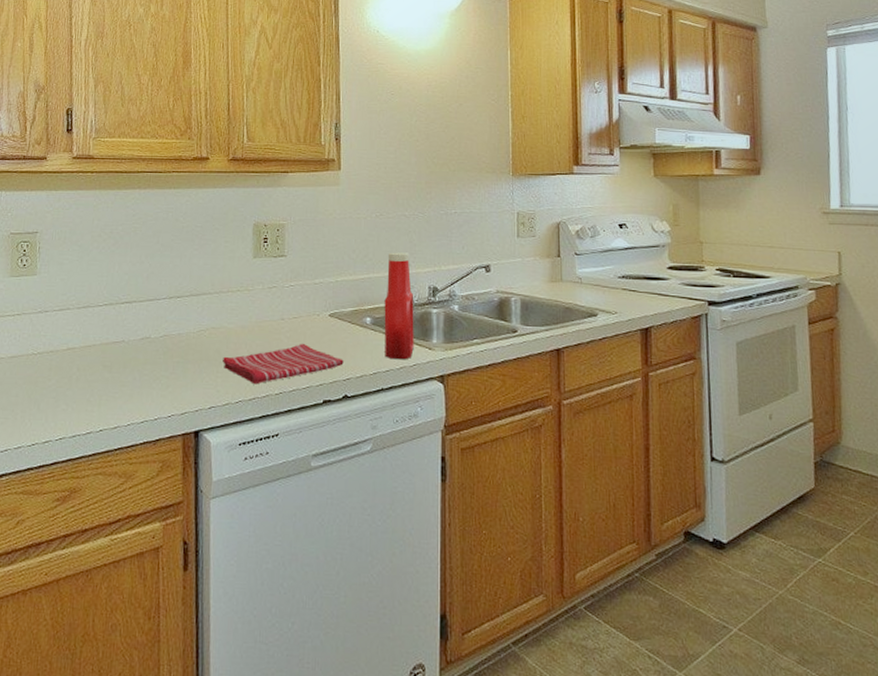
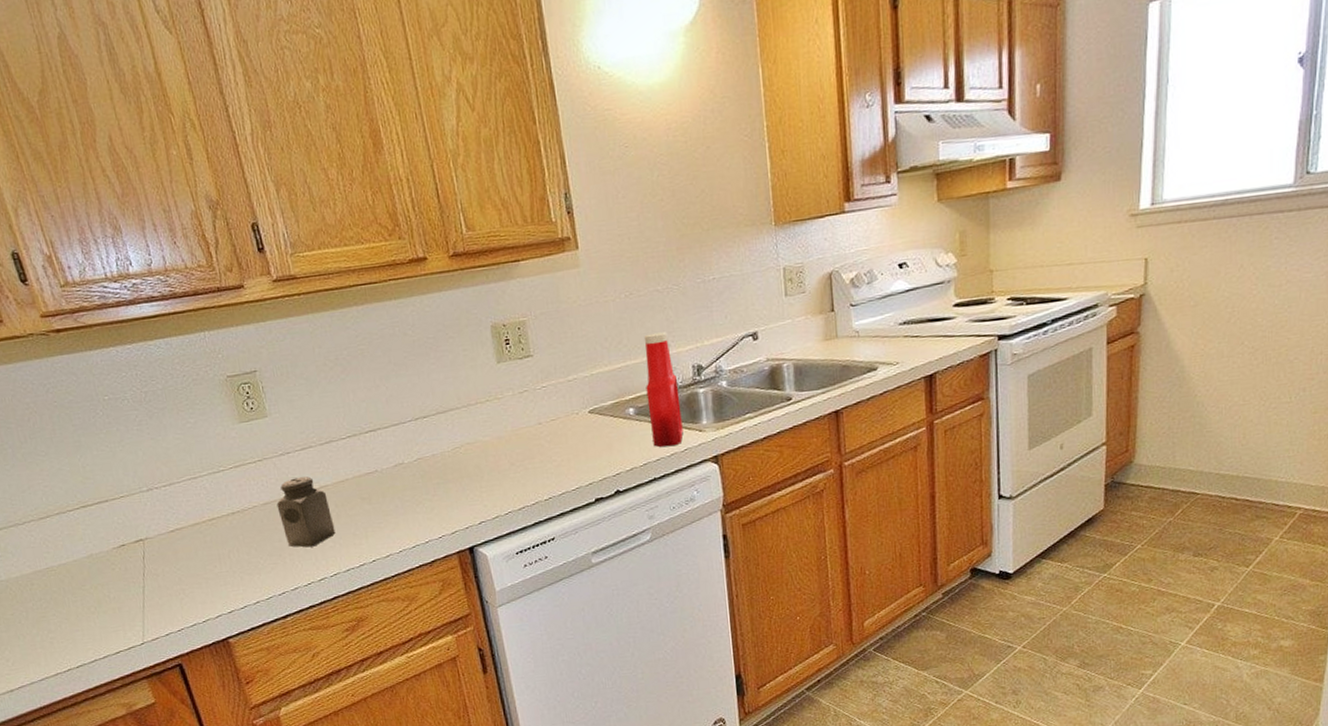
salt shaker: none [22,336,72,407] -> present [276,476,336,548]
dish towel: present [223,343,344,385] -> none [484,444,611,494]

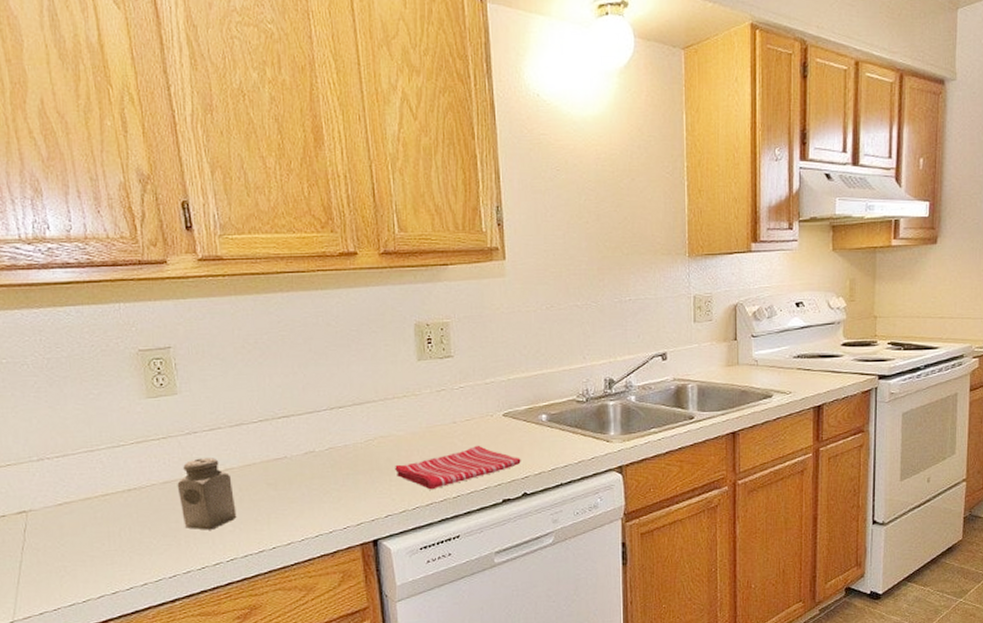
dish towel: none [484,444,611,494] -> present [395,445,521,490]
ketchup bottle: present [643,332,684,447] -> none [559,345,592,455]

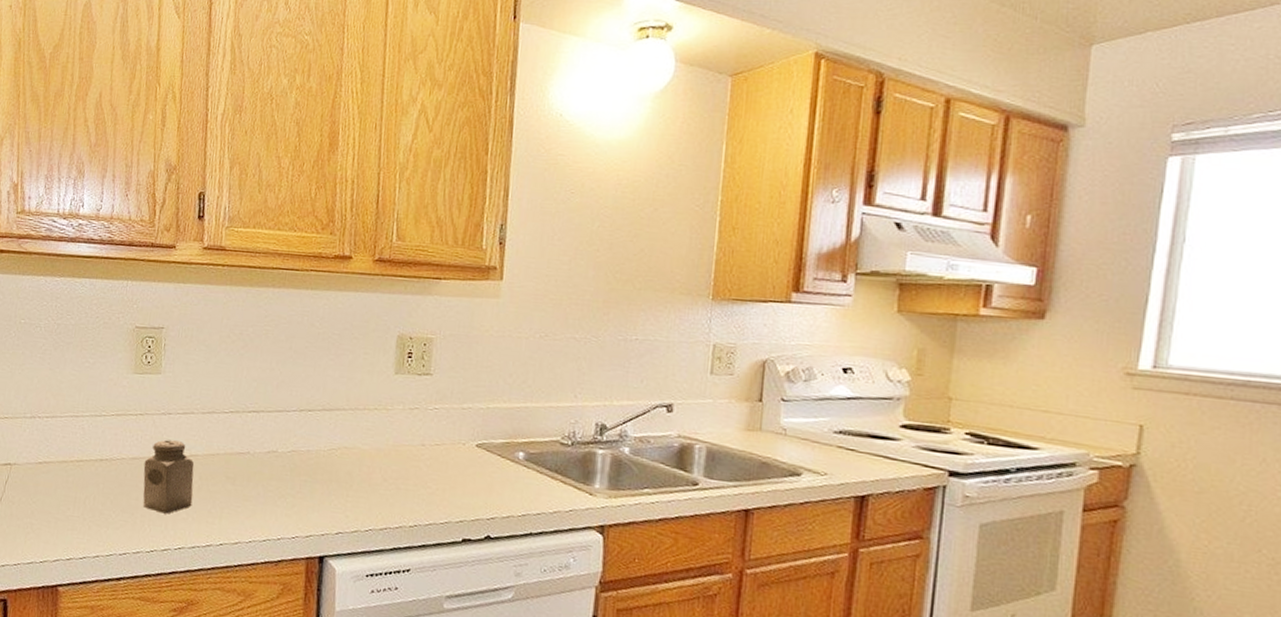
dish towel: present [395,445,521,490] -> none [354,473,489,514]

